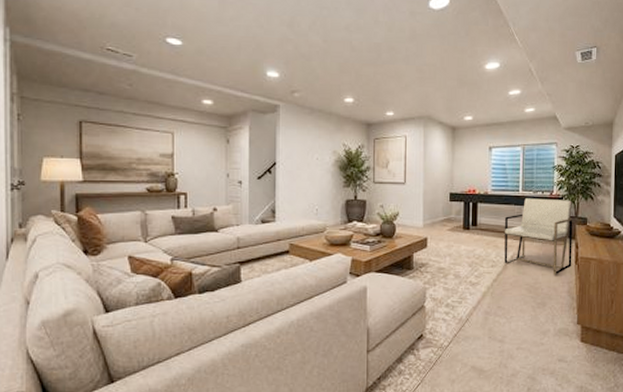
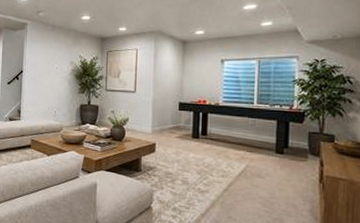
armchair: present [504,198,573,275] -> none [236,111,317,192]

